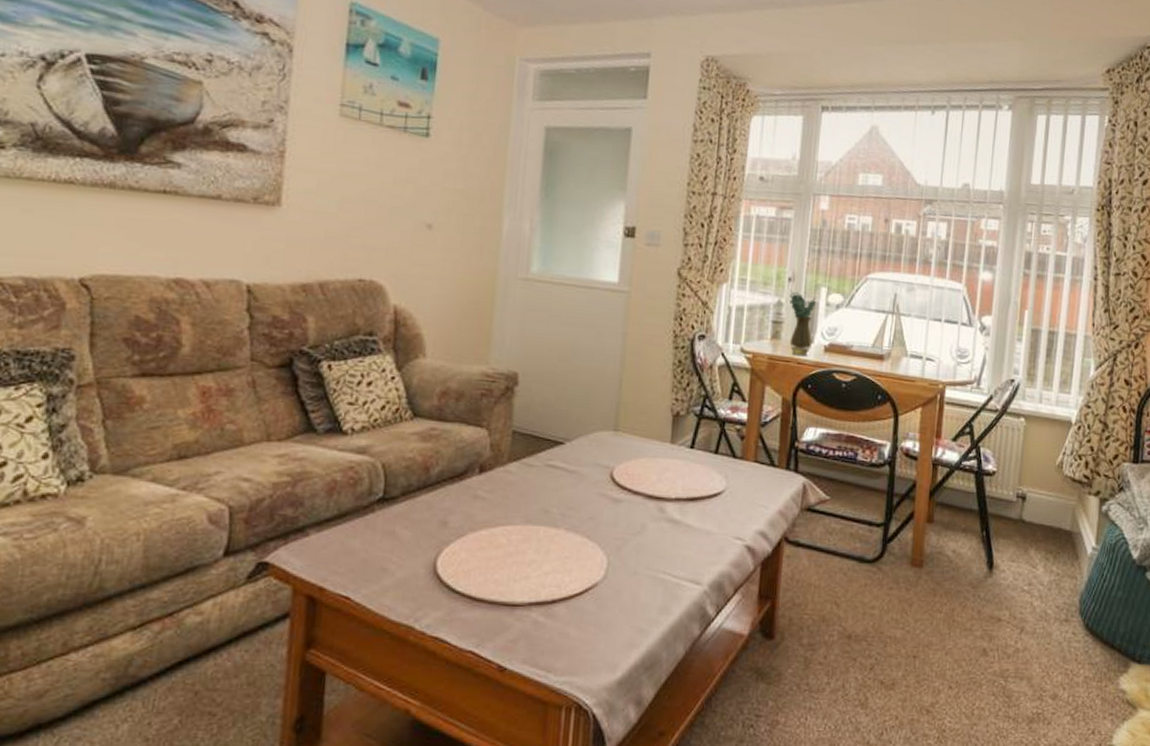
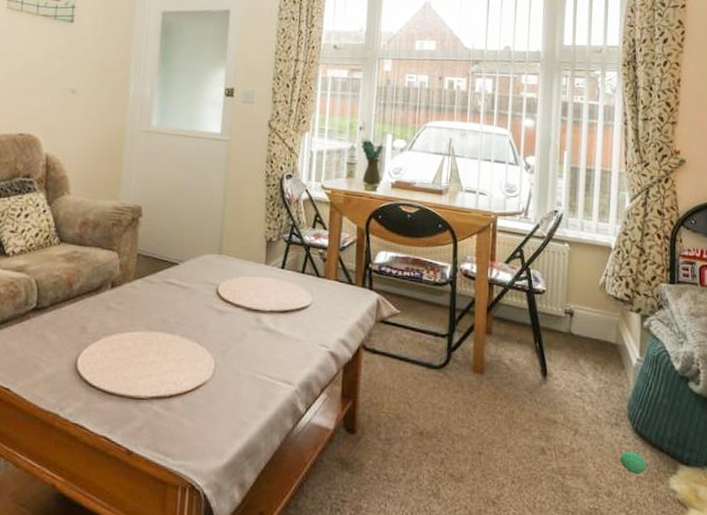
toy ball: none [1068,649,1096,674] -> present [620,451,647,474]

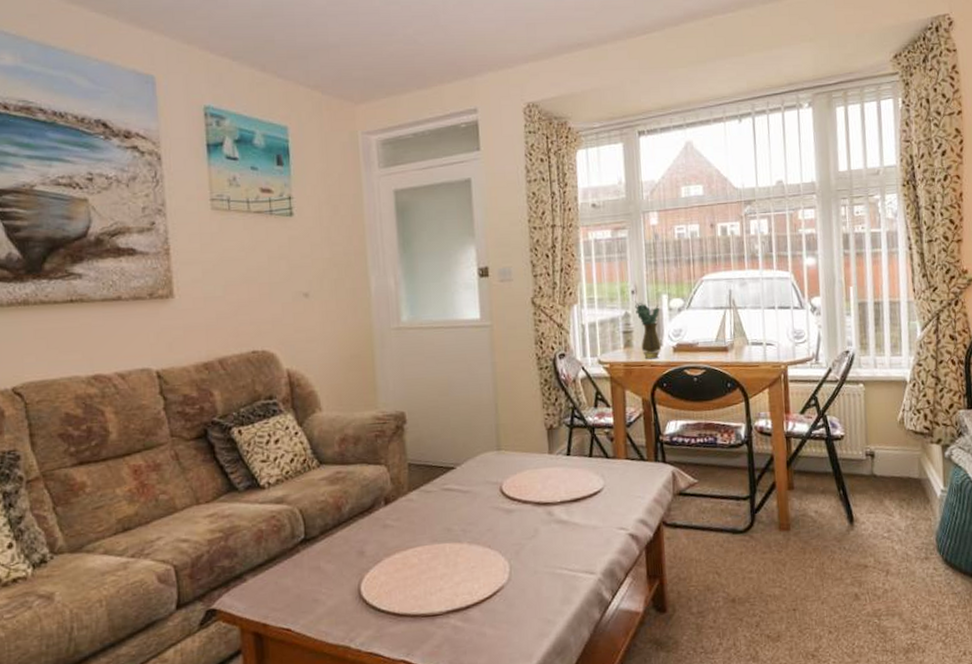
toy ball: present [620,451,647,474] -> none [932,582,959,604]

